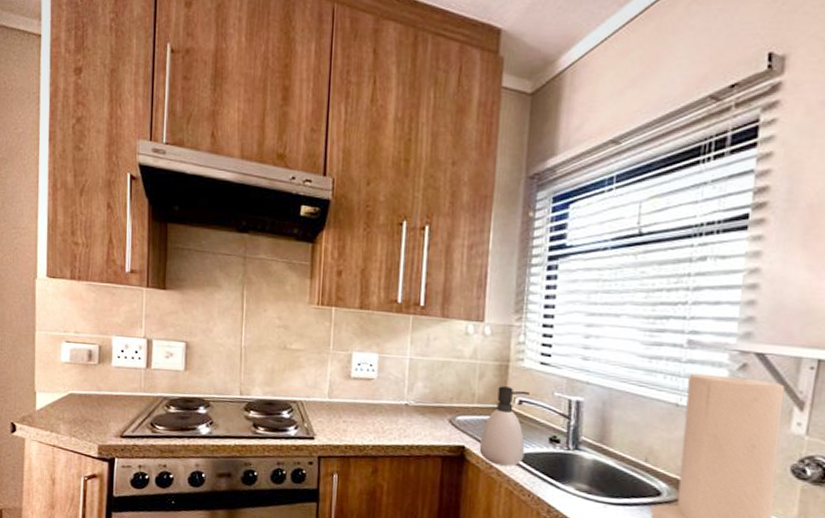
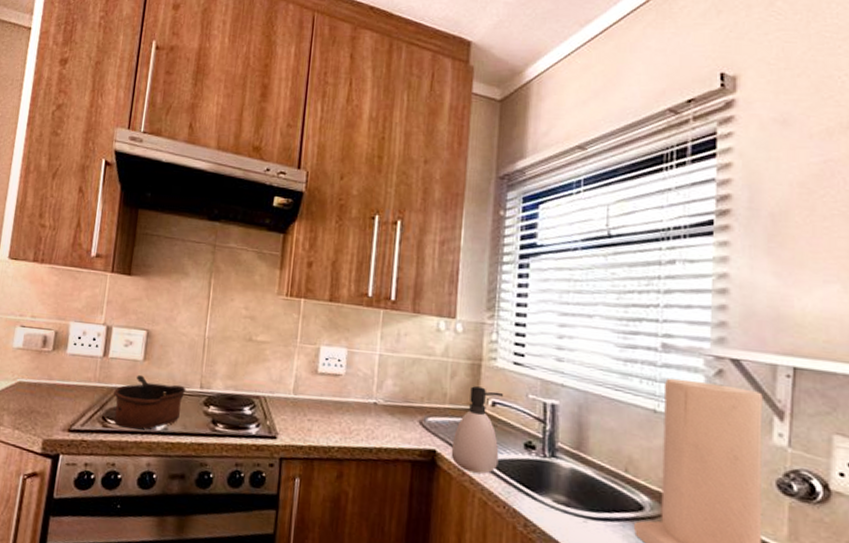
cooking pot: none [158,384,227,434] -> present [113,374,186,429]

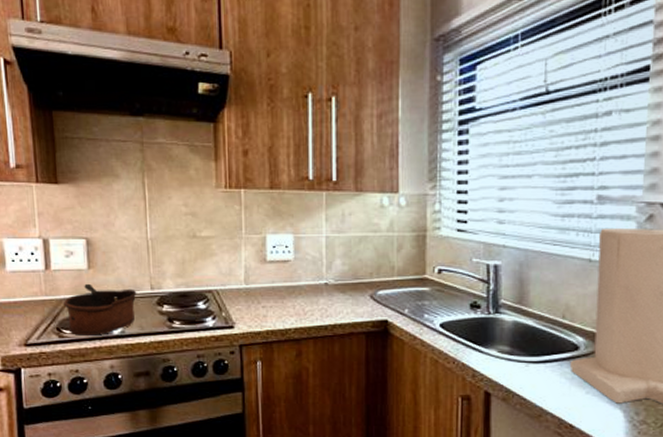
soap dispenser: present [451,386,504,474] -> none [402,257,449,336]

